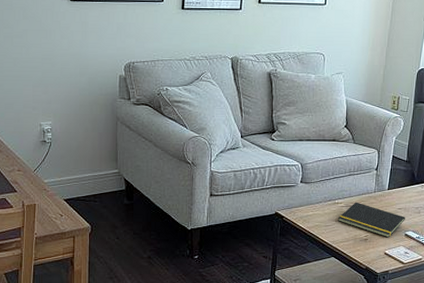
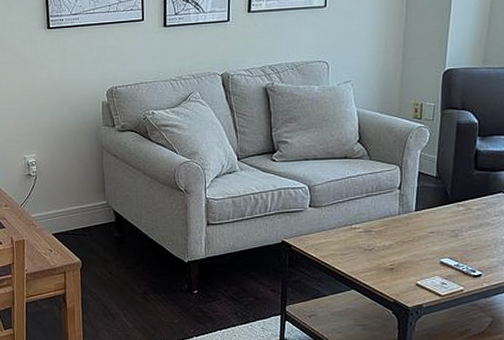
notepad: present [338,202,405,238] -> none [357,226,439,267]

